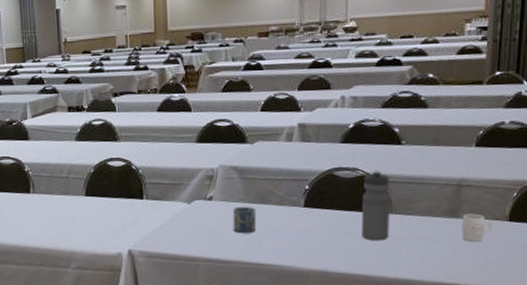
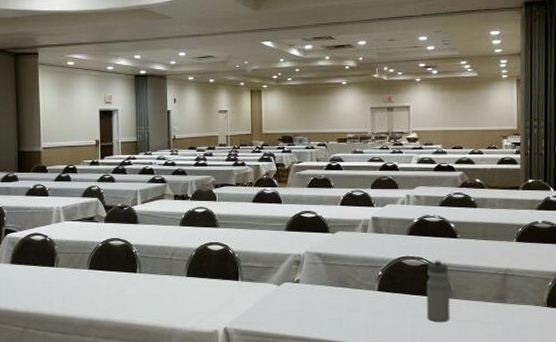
cup: present [232,206,257,234] -> none [317,289,338,314]
mug: present [462,213,492,242] -> none [509,299,534,325]

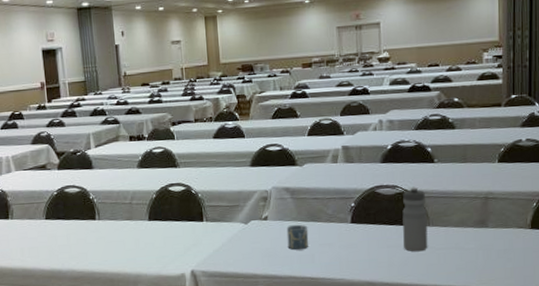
cup: none [317,289,338,314] -> present [286,224,309,250]

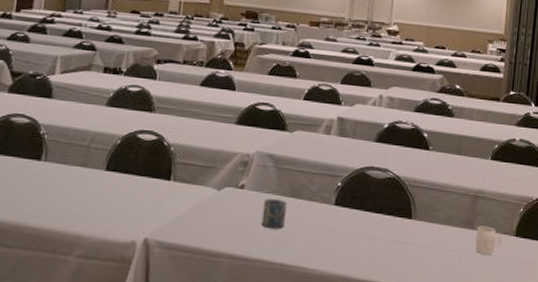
water bottle: present [402,186,428,252] -> none [386,173,416,248]
mug: none [491,223,517,249] -> present [475,226,502,256]

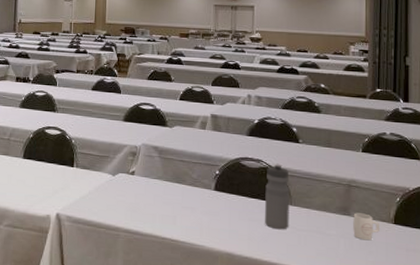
cup: present [261,198,288,230] -> none [151,183,173,210]
water bottle: none [386,173,416,248] -> present [265,163,290,230]

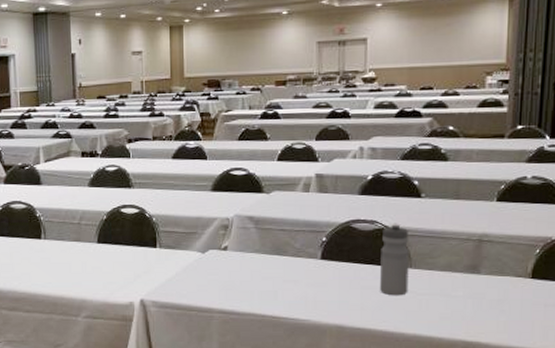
mug: present [353,213,379,241] -> none [483,270,514,299]

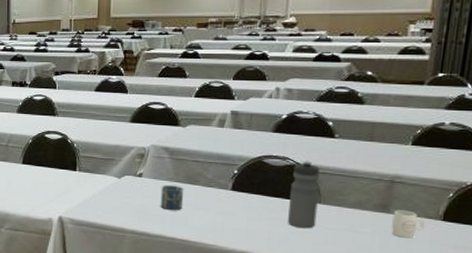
cup: none [248,257,272,285] -> present [160,184,184,211]
mug: none [483,270,514,299] -> present [391,210,424,238]

